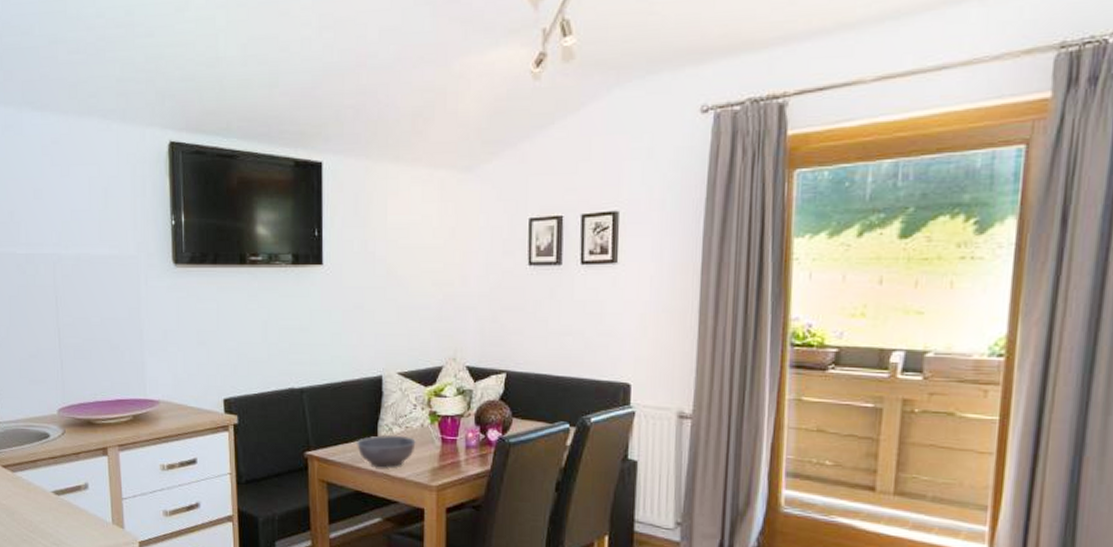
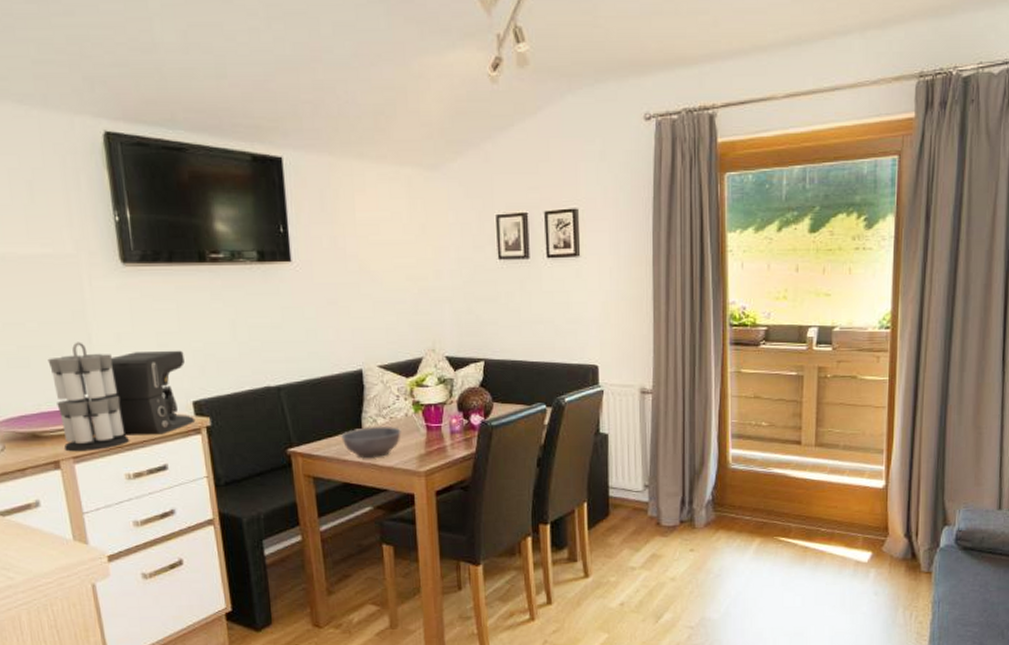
spice rack: none [106,337,167,441] -> present [47,342,130,452]
coffee maker: none [151,348,225,430] -> present [107,350,196,437]

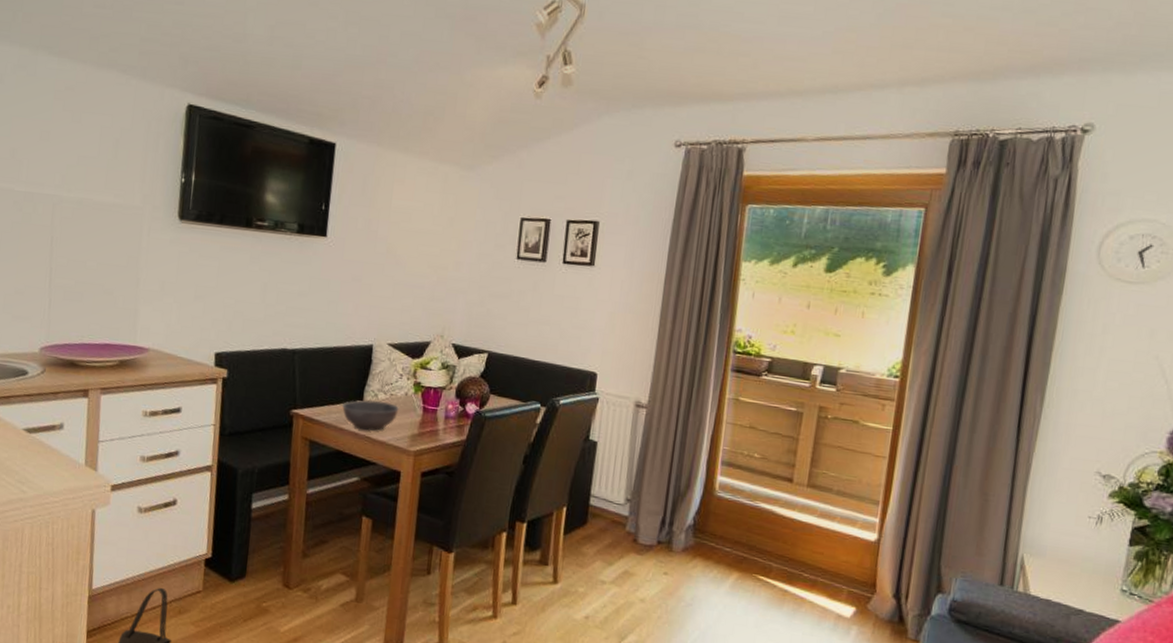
spice rack: present [47,342,130,452] -> none [94,284,154,386]
coffee maker: present [107,350,196,437] -> none [142,300,216,380]

